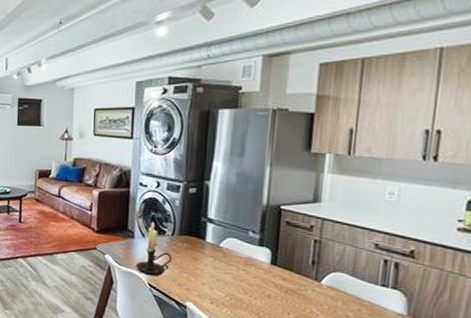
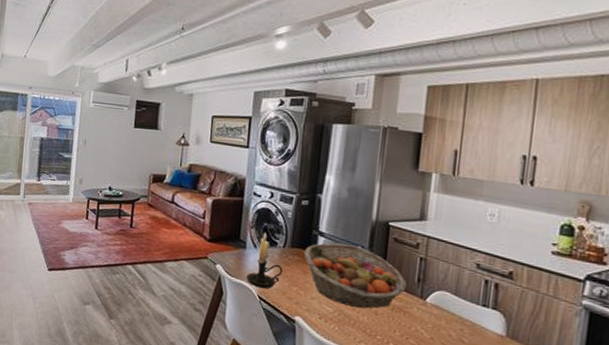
fruit basket: none [193,228,301,292] -> present [303,242,407,309]

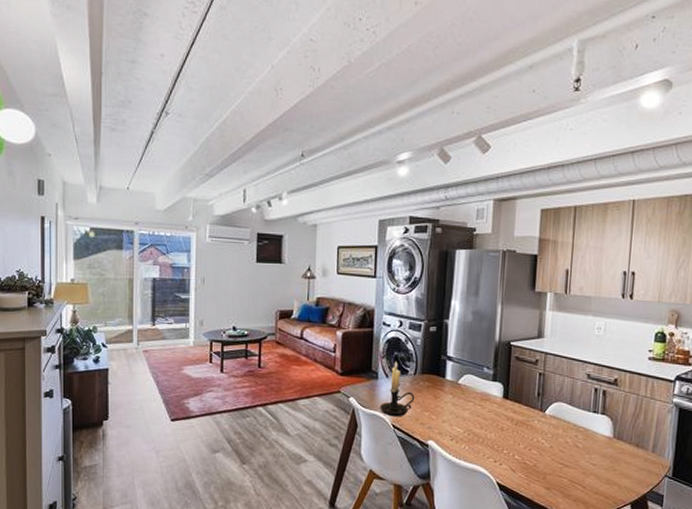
fruit basket: present [303,242,407,309] -> none [434,365,529,426]

